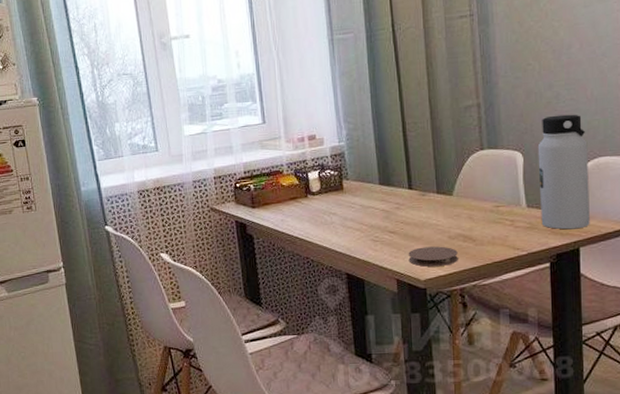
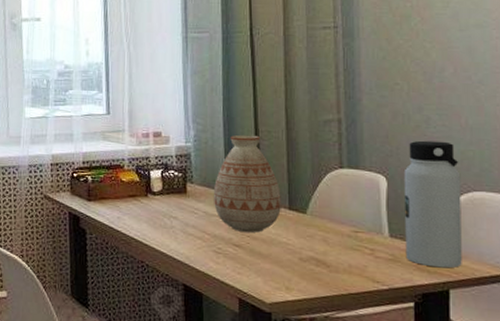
vase: none [368,128,430,219] -> present [214,134,281,233]
coaster: present [408,246,458,267] -> none [253,266,309,290]

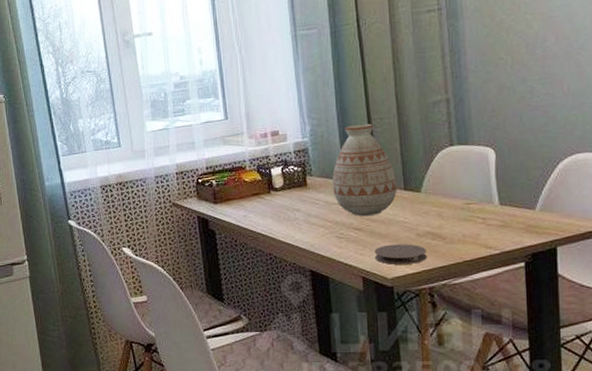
coaster: none [253,266,309,290] -> present [374,244,427,265]
water bottle: present [403,140,462,268] -> none [510,109,568,228]

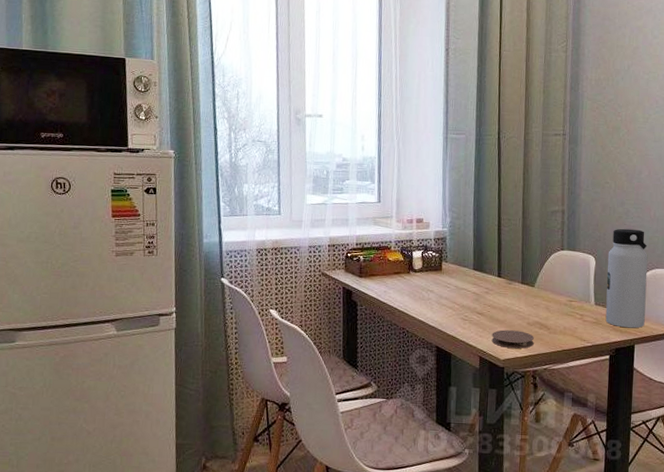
vase: present [332,123,397,216] -> none [463,222,516,303]
water bottle: none [510,109,568,228] -> present [605,228,648,328]

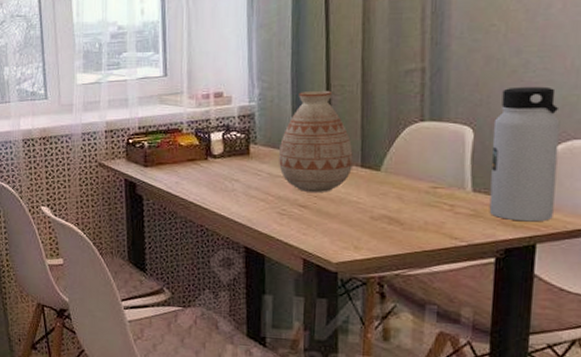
vase: none [463,222,516,303] -> present [279,90,353,192]
coaster: present [491,329,534,349] -> none [319,226,380,249]

